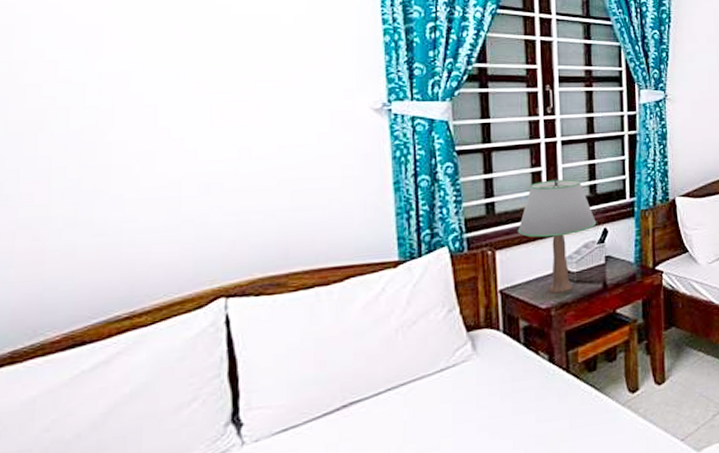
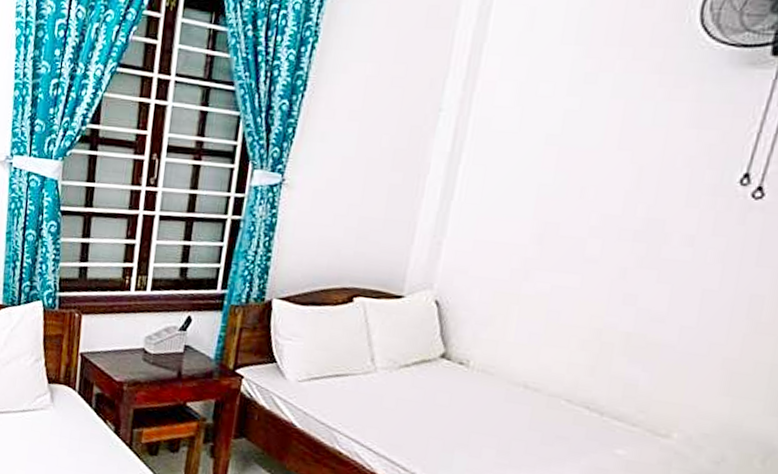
table lamp: present [517,177,597,294] -> none [104,253,182,372]

